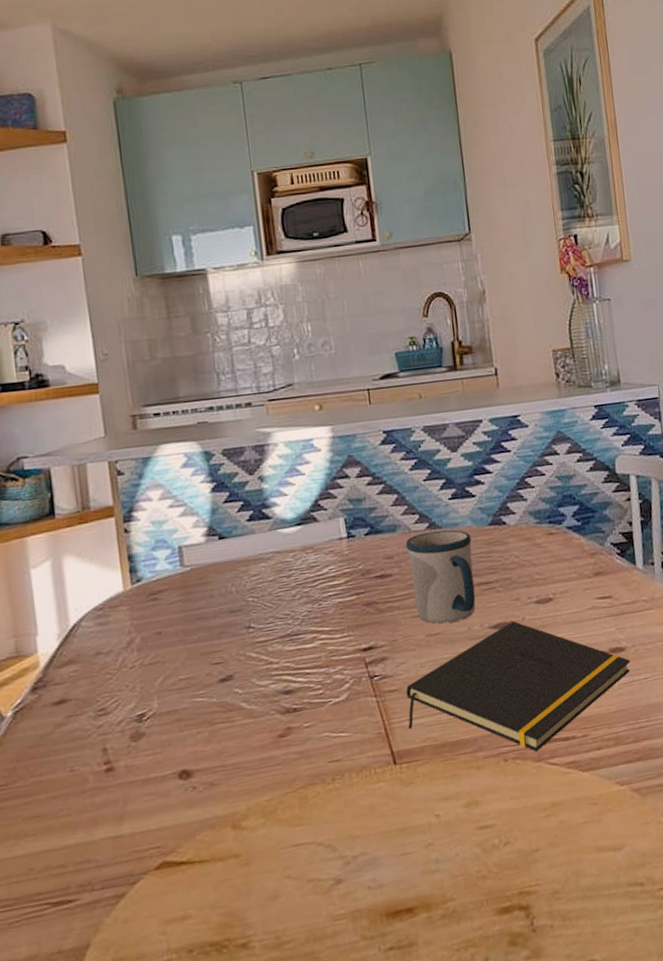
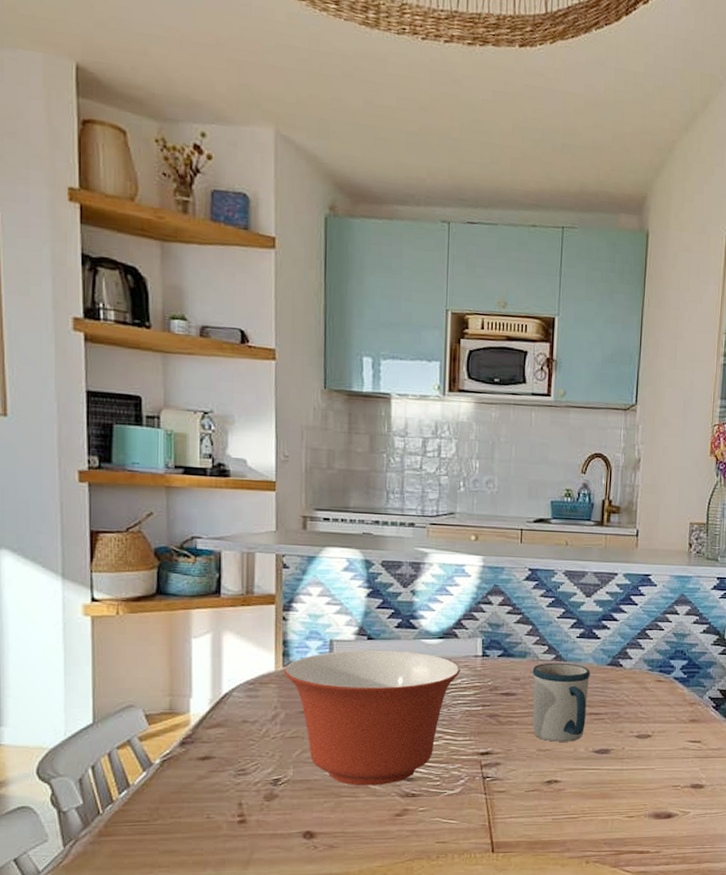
mixing bowl: none [133,545,326,709] -> present [284,650,460,786]
notepad: present [406,621,631,752] -> none [509,750,707,859]

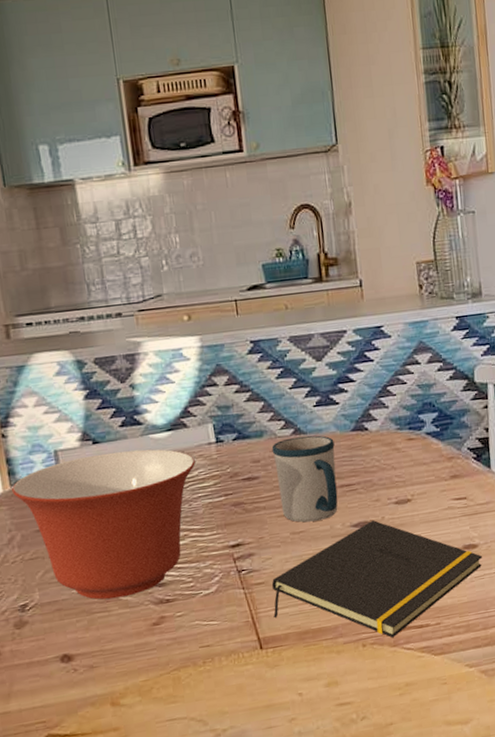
notepad: none [509,750,707,859] -> present [271,520,483,638]

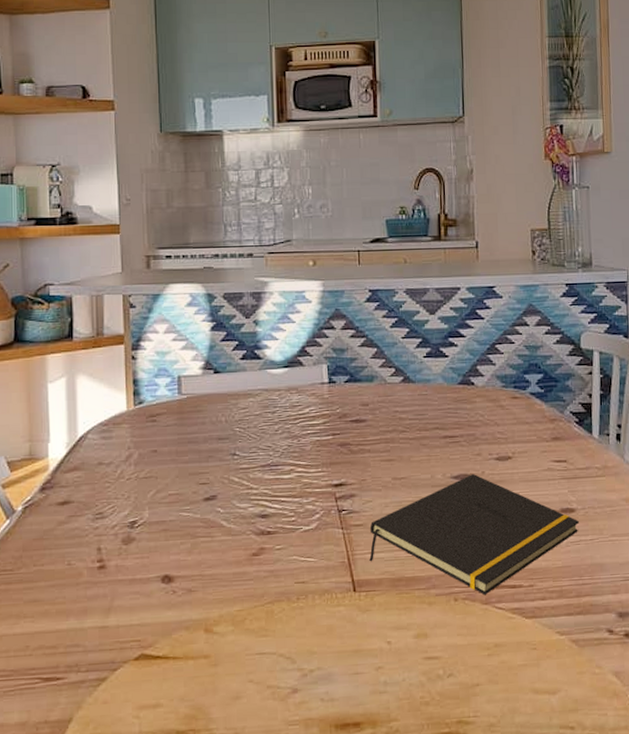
mixing bowl: present [12,449,195,600] -> none [135,382,307,525]
mug: present [271,435,338,523] -> none [381,384,441,469]

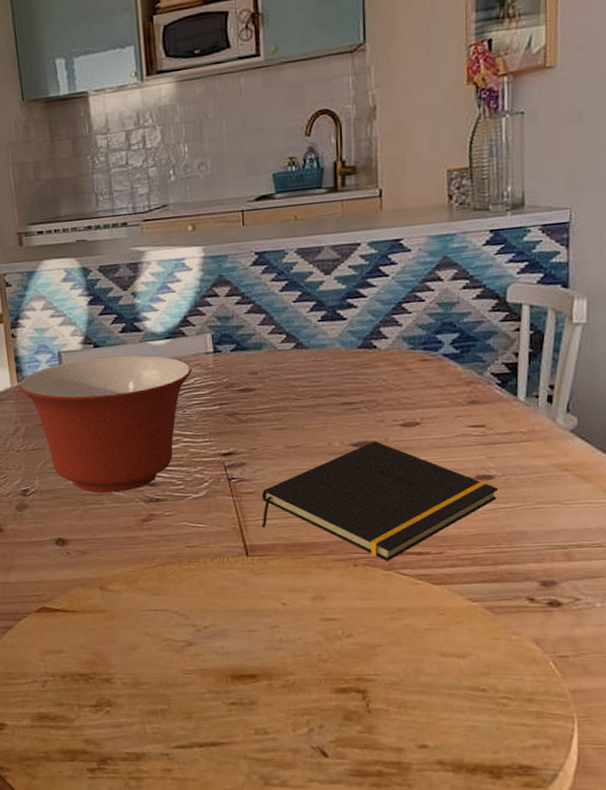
mixing bowl: none [135,382,307,525] -> present [19,355,192,493]

